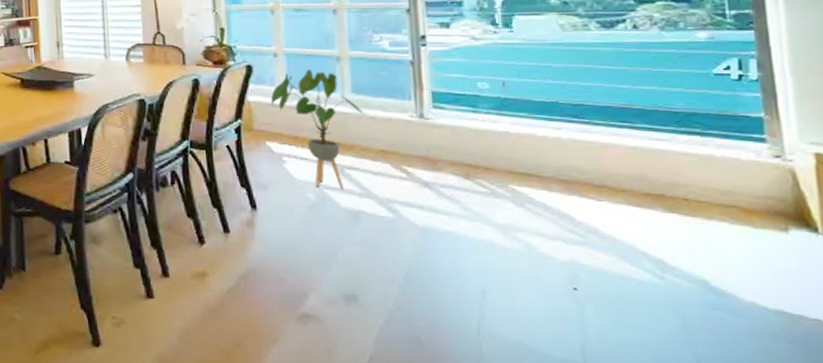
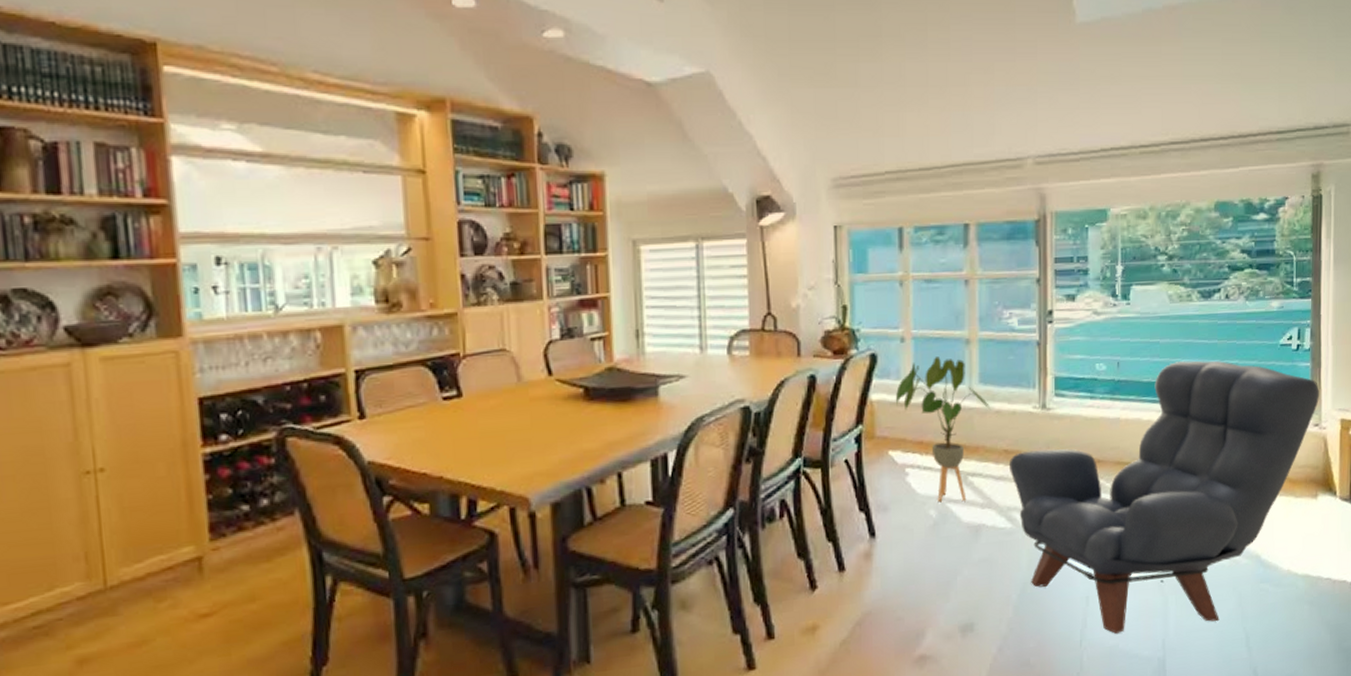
armchair: none [386,84,778,340] -> present [1008,360,1319,634]

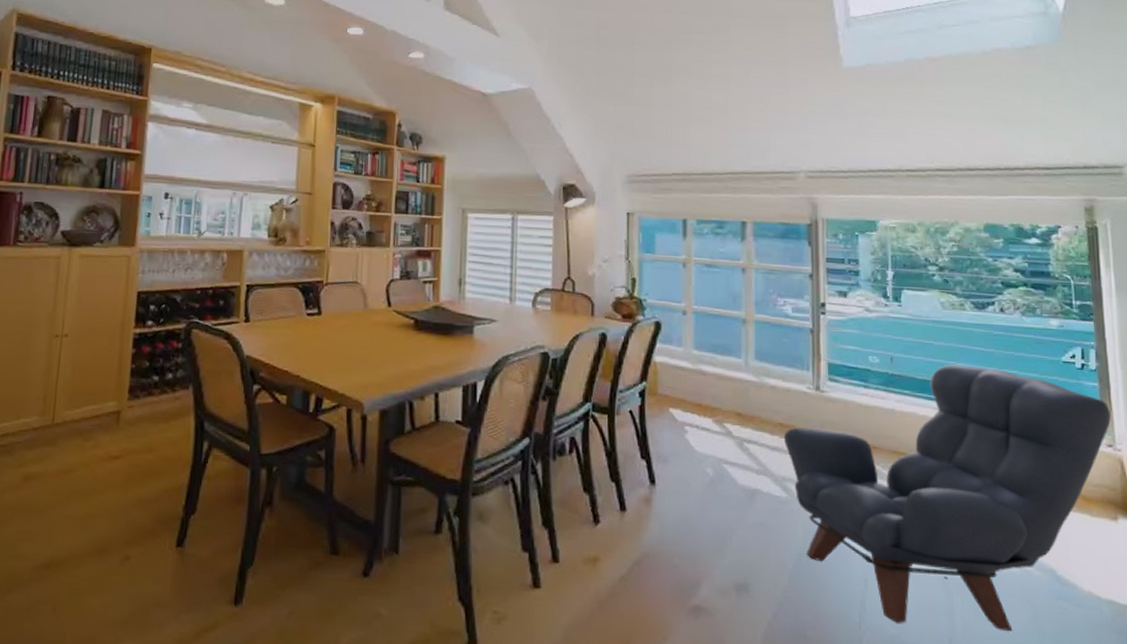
house plant: present [895,357,991,501] -> none [676,331,766,464]

